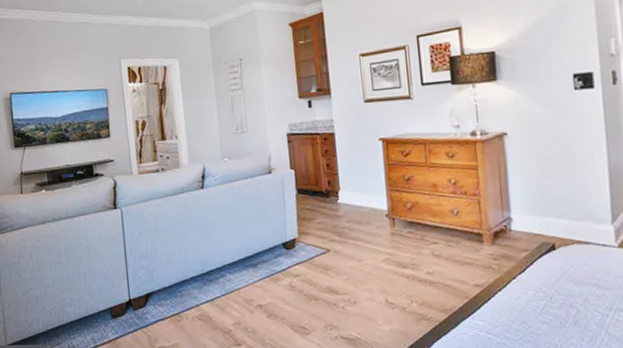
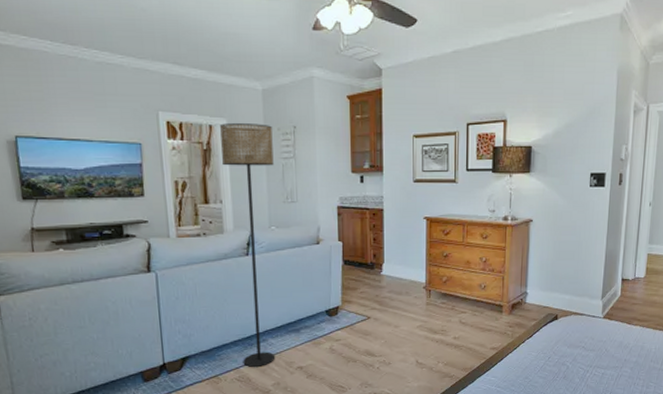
floor lamp: none [173,59,235,305] -> present [220,123,276,367]

